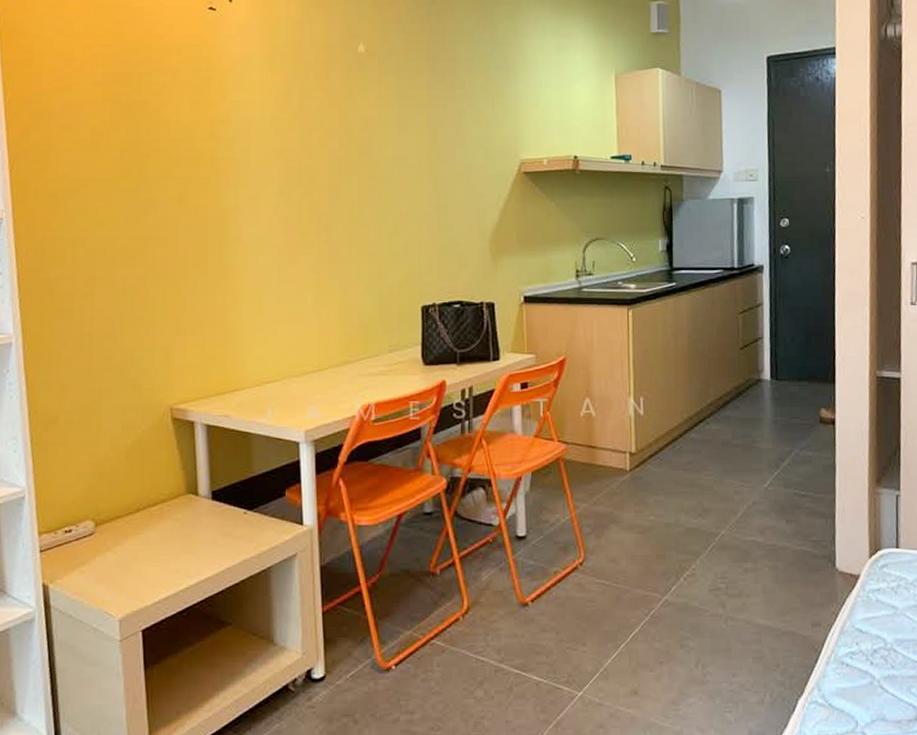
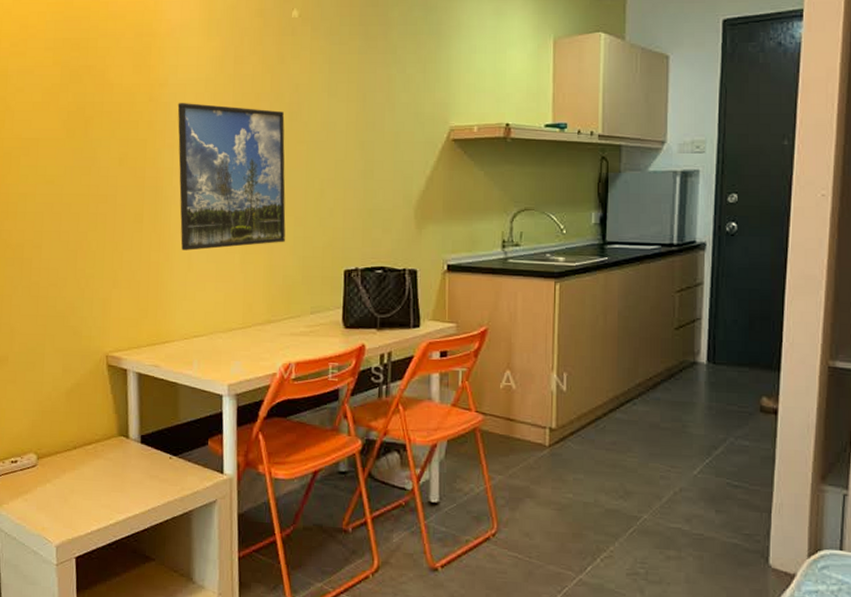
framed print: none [241,139,359,293] -> present [177,103,286,251]

